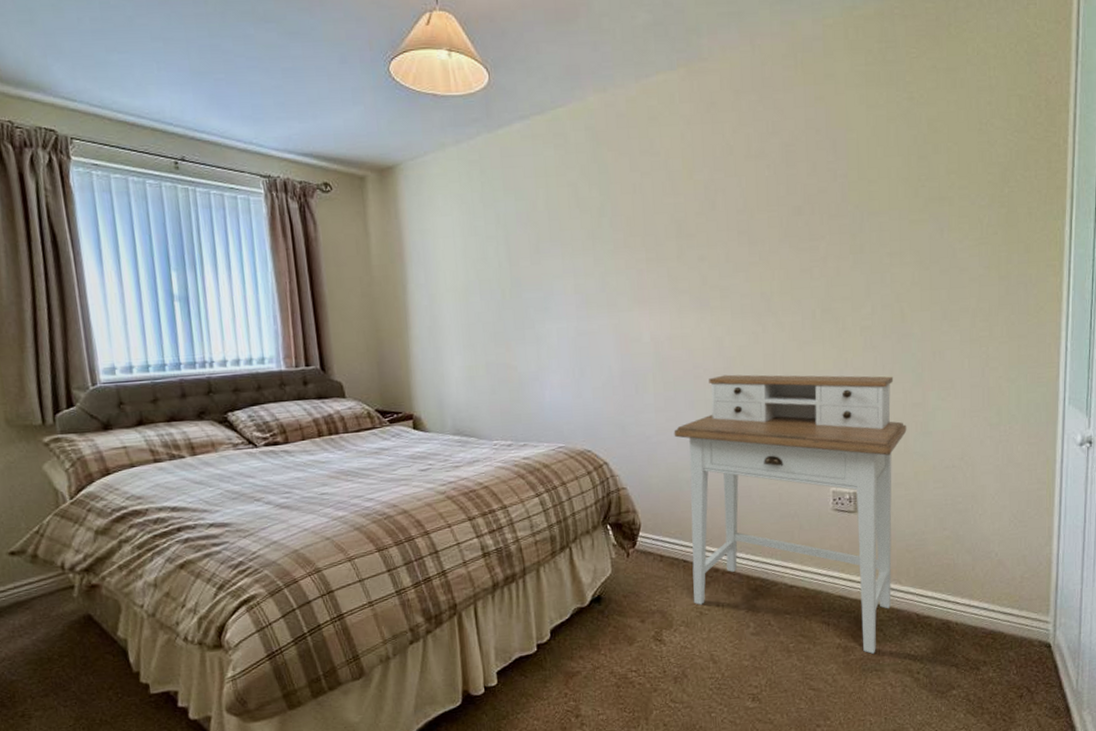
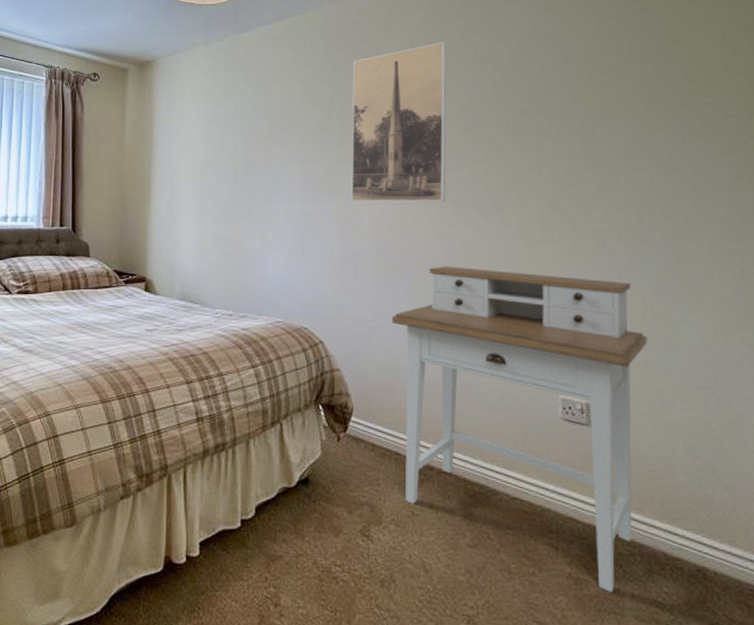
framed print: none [622,136,723,316] -> present [351,42,447,202]

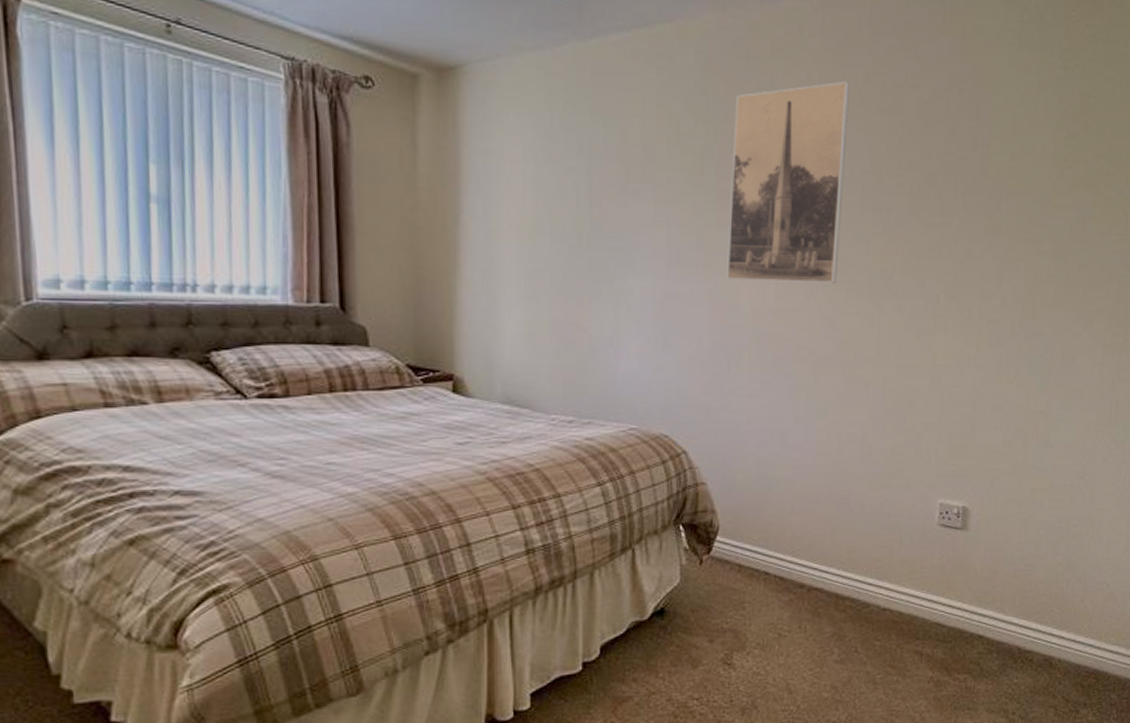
desk: present [391,266,648,594] -> none [767,360,1027,691]

